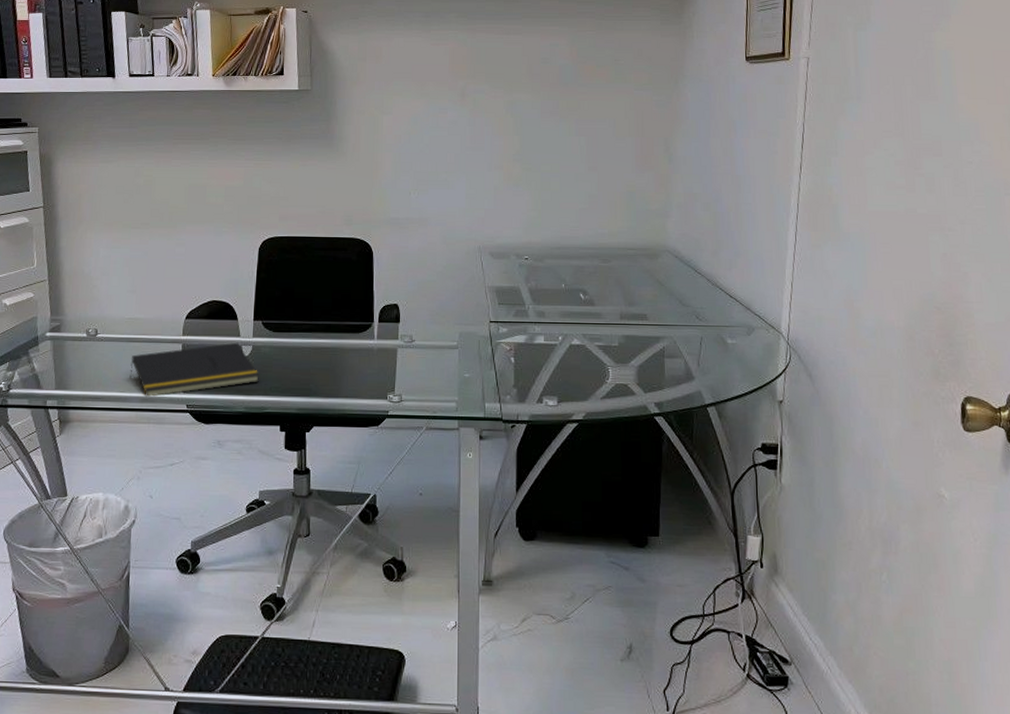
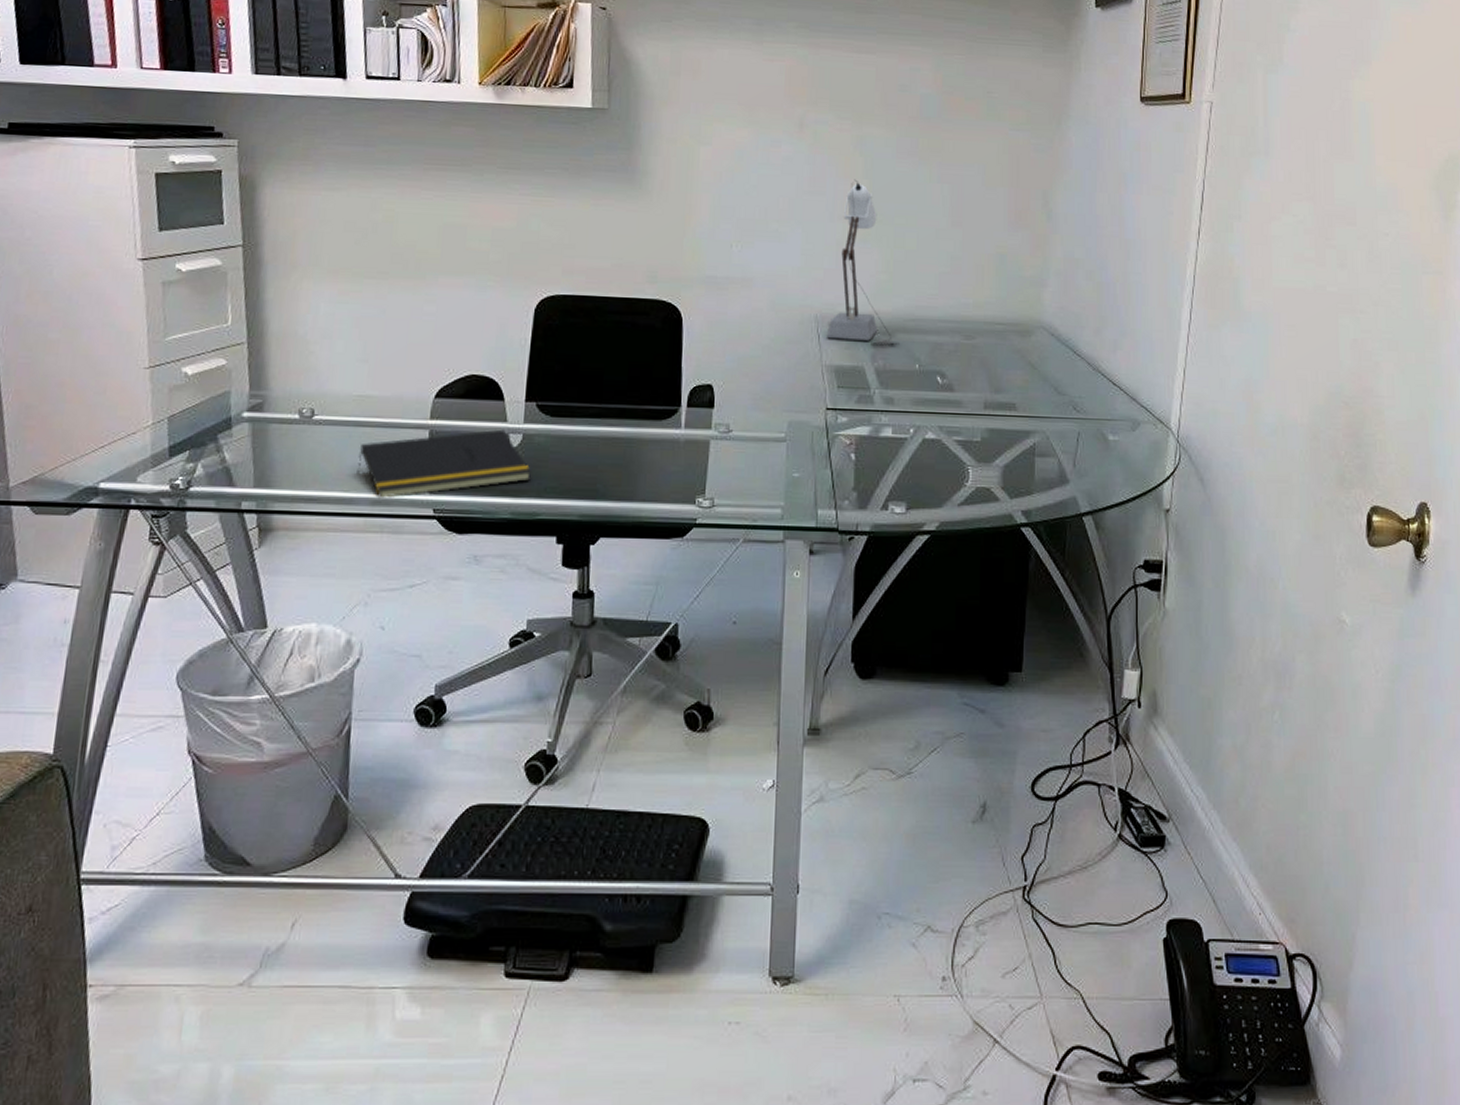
desk lamp: none [488,136,548,271] -> present [826,179,900,347]

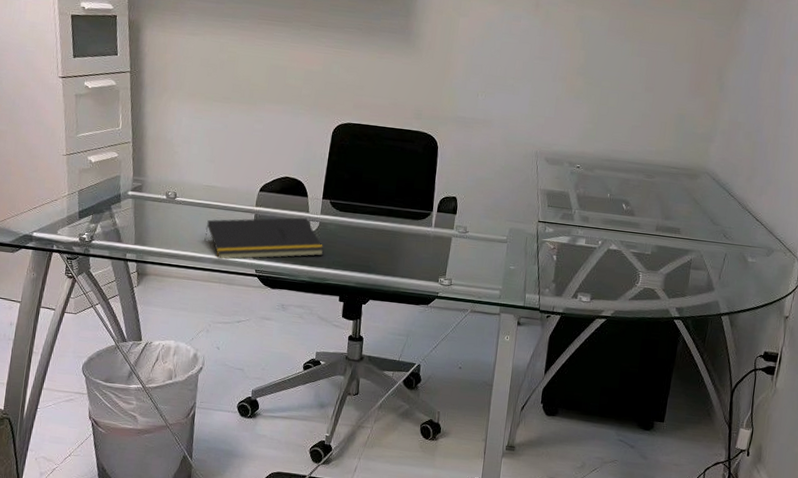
desk lamp: present [826,179,900,347] -> none [542,49,597,179]

